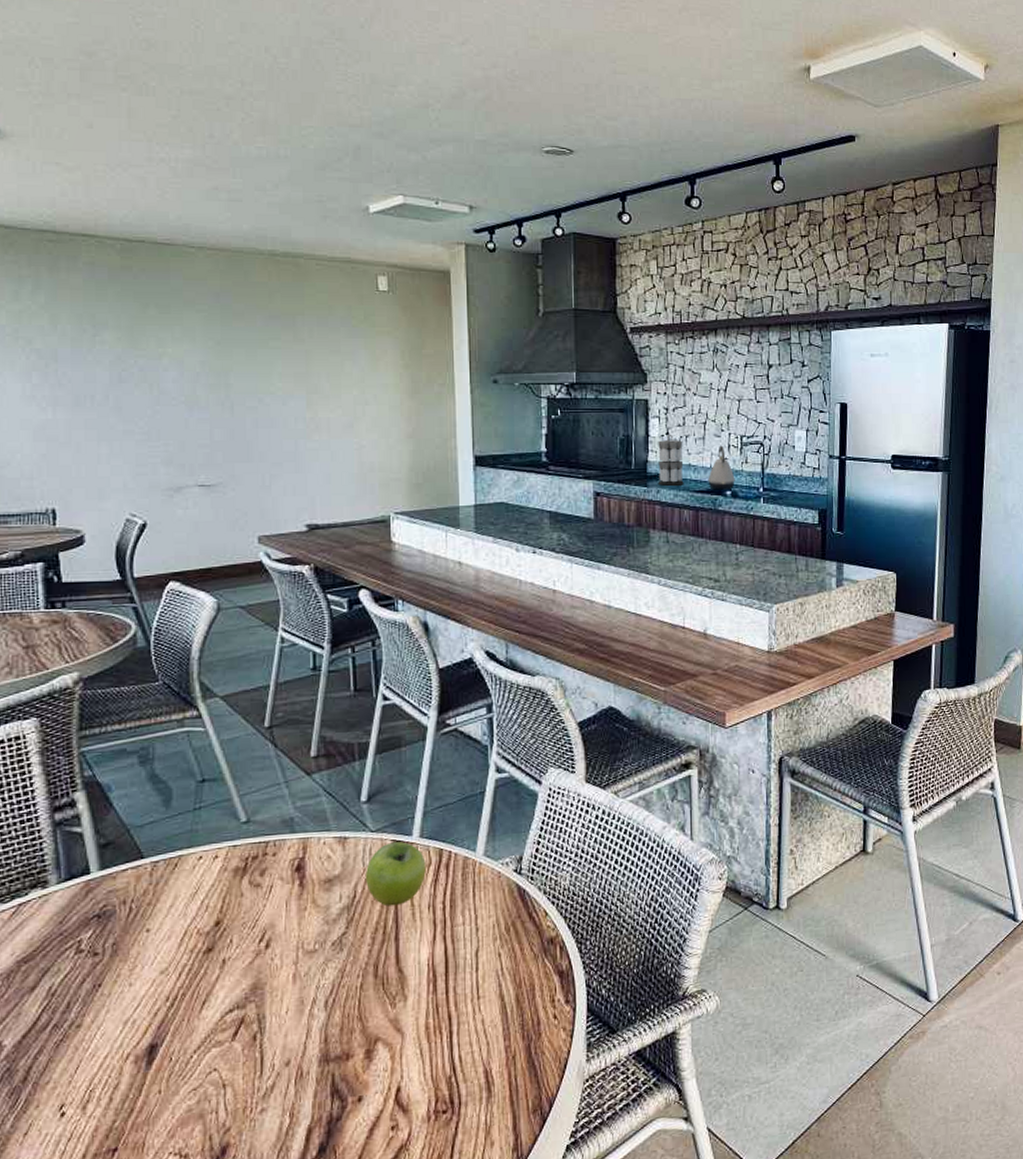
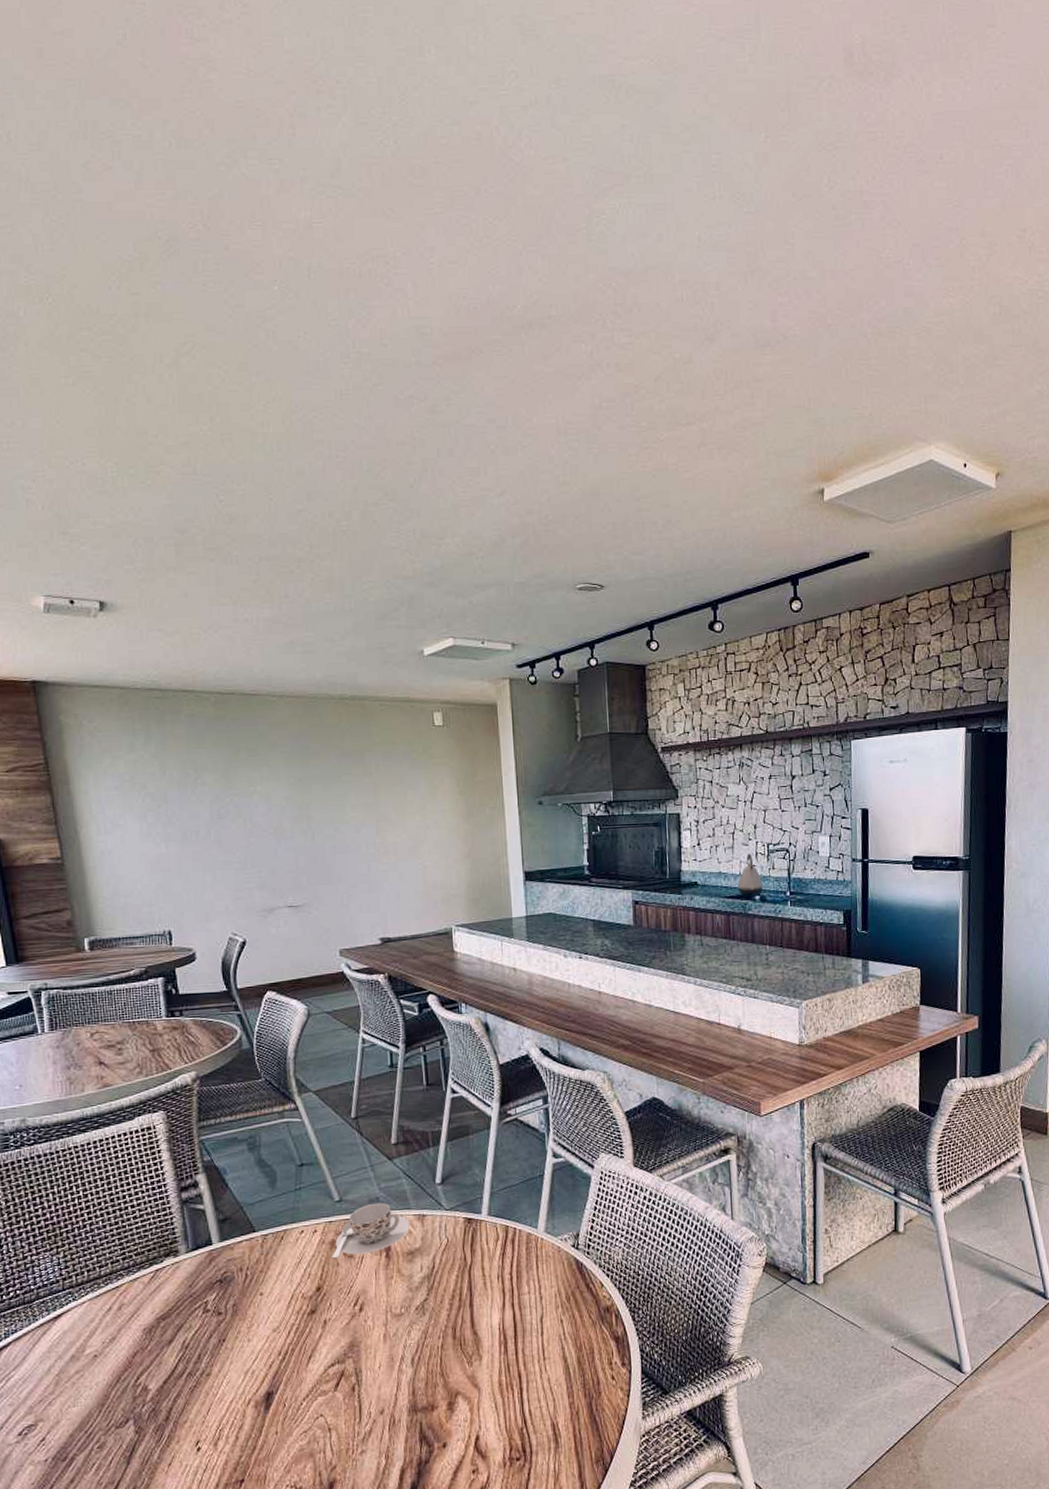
teacup: none [235,823,328,889] -> present [332,1202,410,1259]
fruit: present [365,842,426,907] -> none [441,1219,495,1276]
spice rack: present [657,434,684,487] -> none [690,844,716,894]

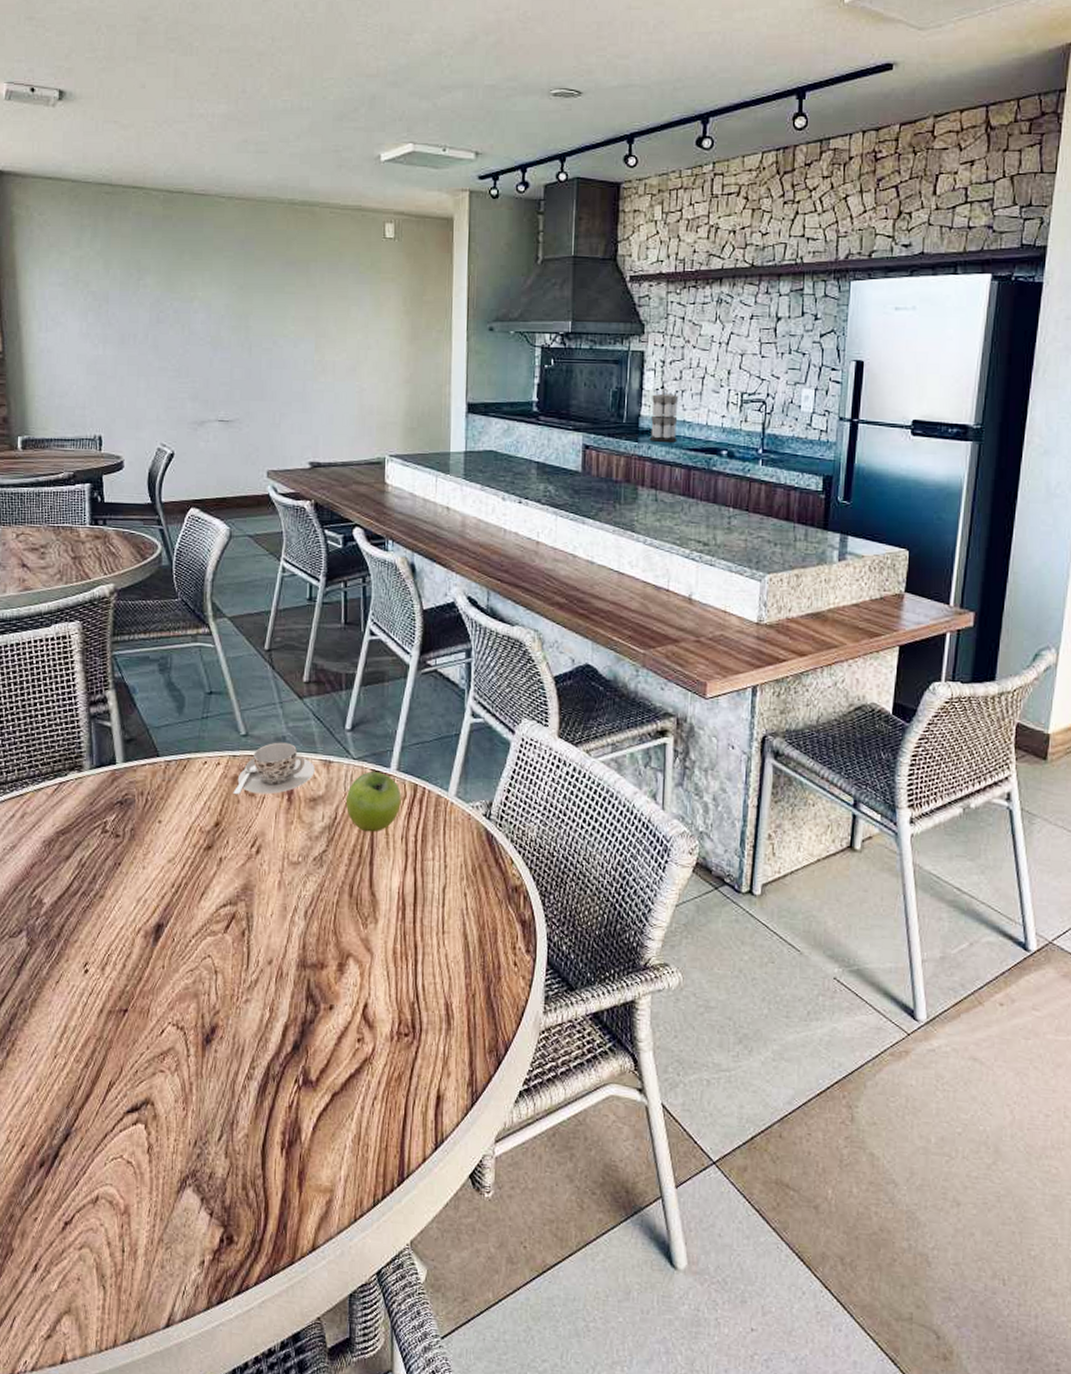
fruit: none [441,1219,495,1276] -> present [345,772,401,832]
spice rack: none [690,844,716,894] -> present [649,388,679,443]
kettle: present [737,853,763,895] -> none [703,402,733,449]

